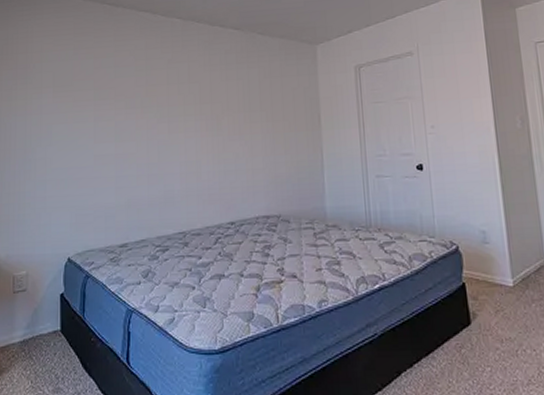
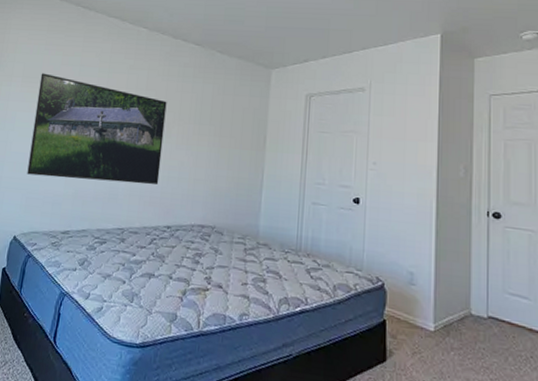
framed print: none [73,80,216,190] -> present [27,73,167,185]

